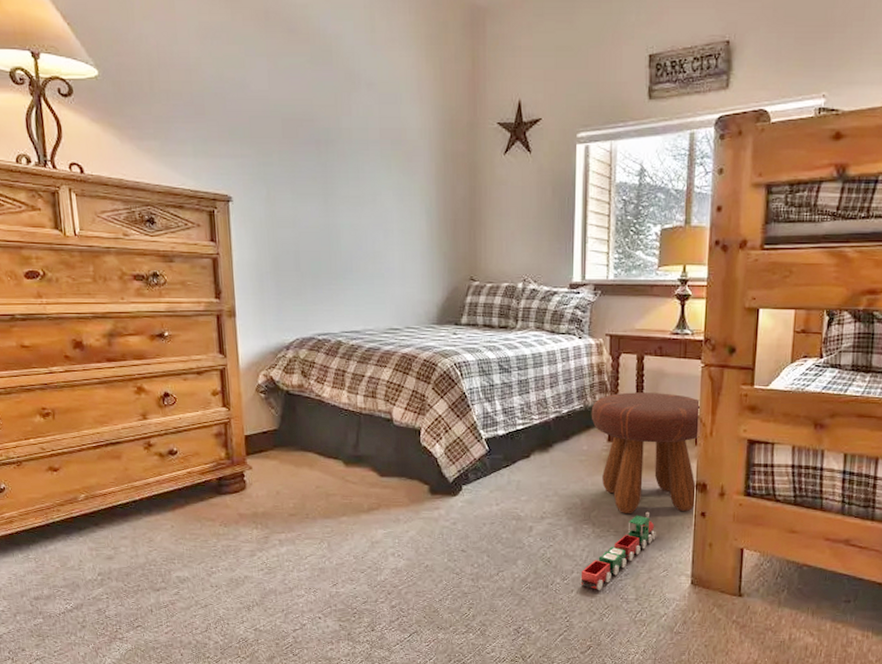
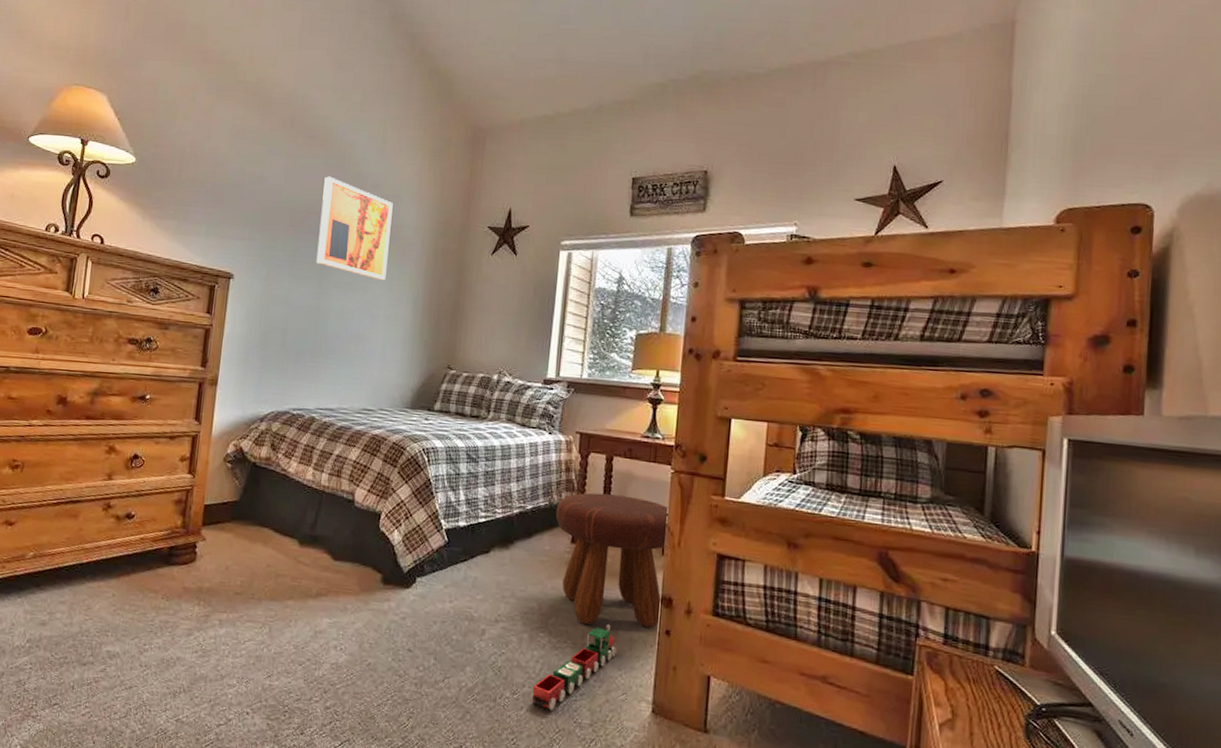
wall art: none [313,76,395,192] -> present [316,176,393,281]

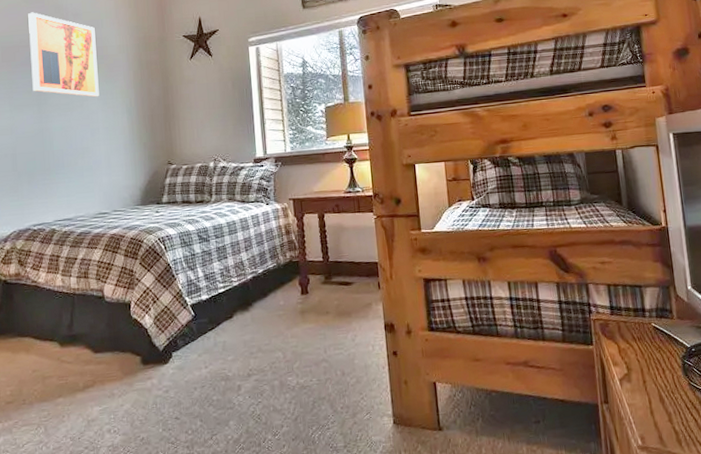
toy train: present [531,624,617,711] -> none [290,357,355,443]
footstool: present [555,492,669,628] -> none [283,245,387,362]

